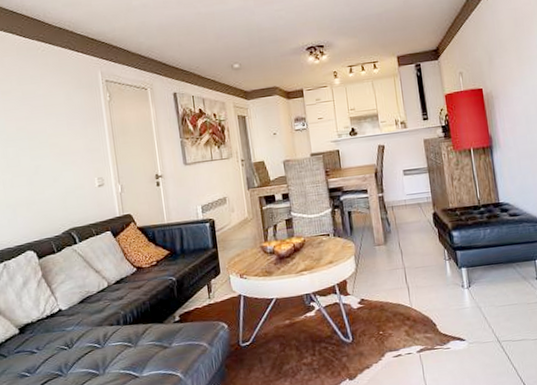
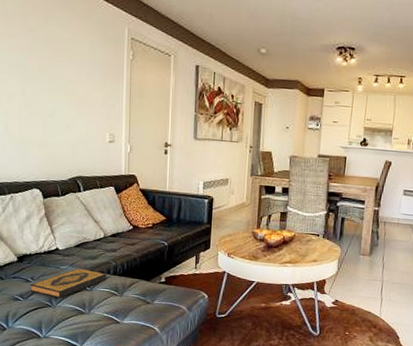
hardback book: none [35,325,117,365] -> present [30,268,107,298]

